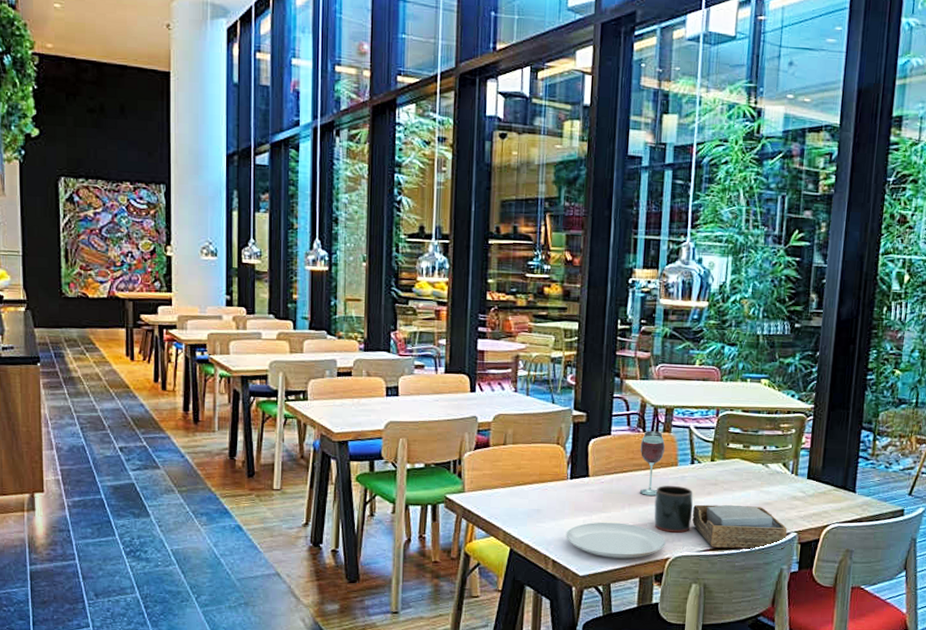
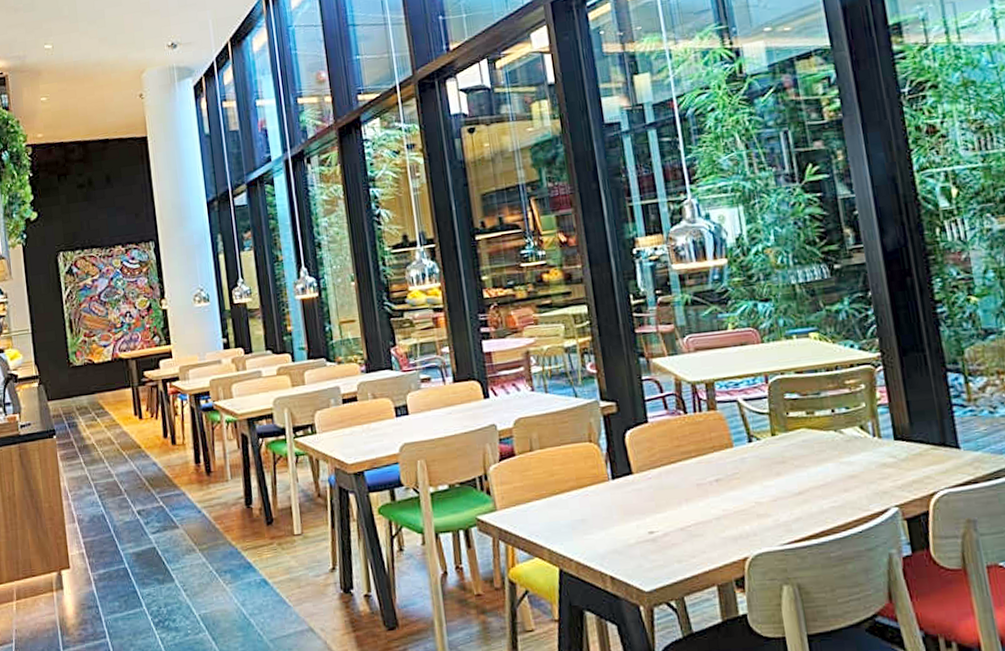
plate: present [566,522,667,559] -> none [619,522,741,566]
wineglass: present [639,431,665,496] -> none [684,410,716,486]
mug: present [654,486,693,533] -> none [714,470,765,527]
napkin holder: present [692,504,788,550] -> none [763,481,889,538]

